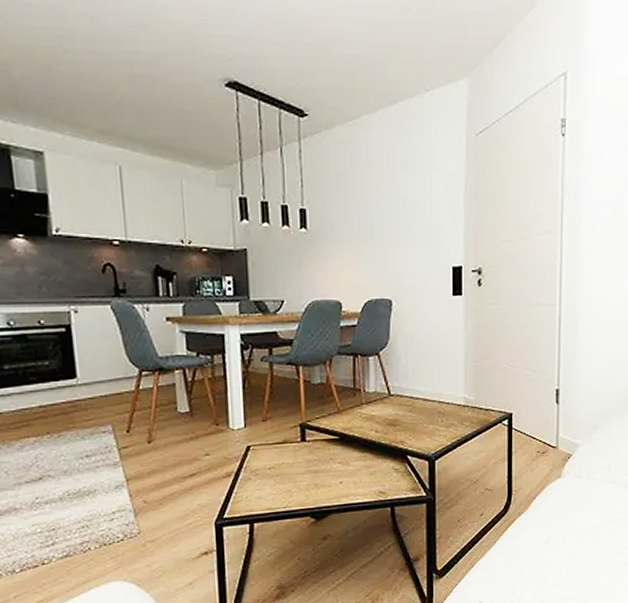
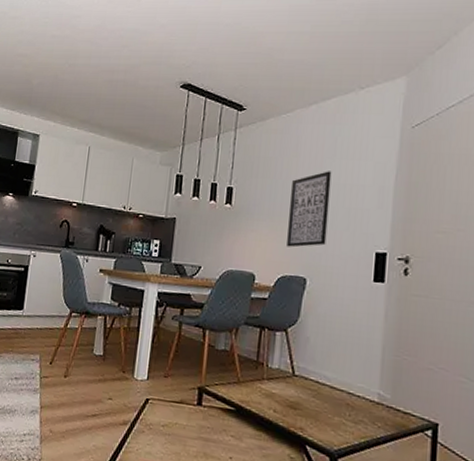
wall art: none [367,185,407,270] -> present [287,171,332,248]

